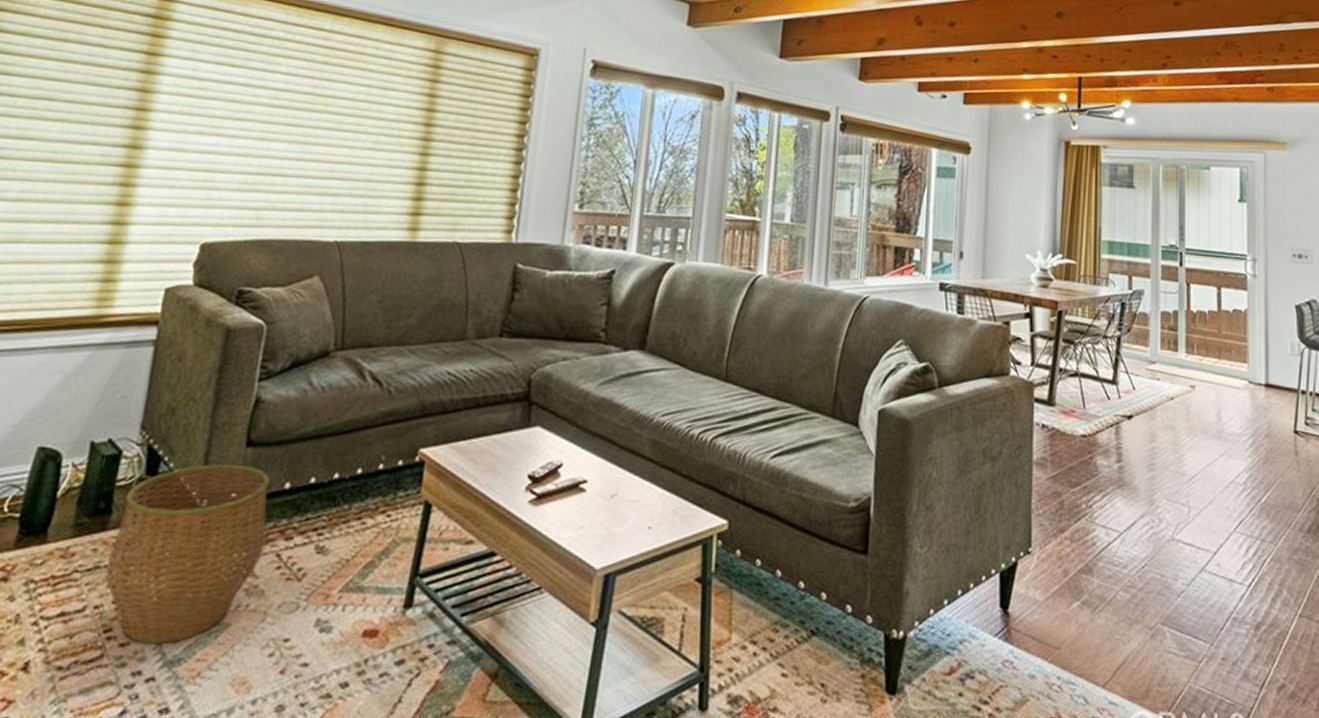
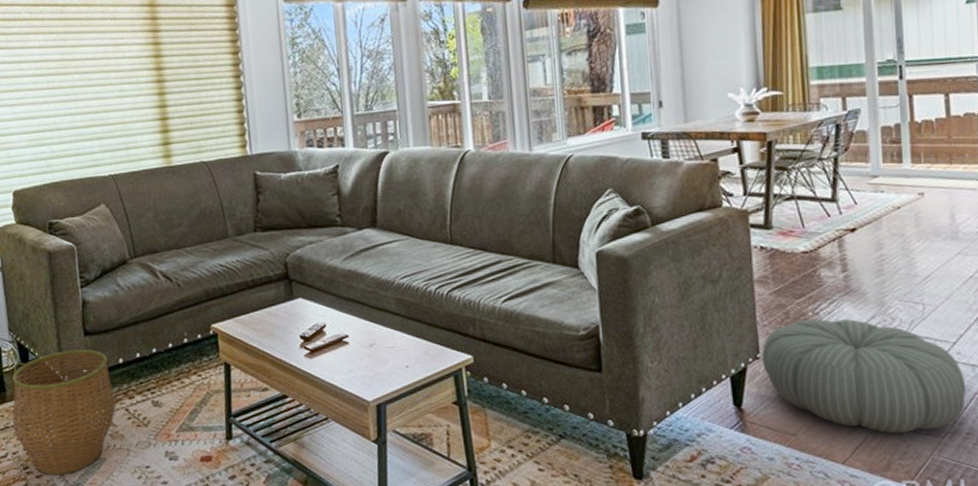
pouf: none [1033,511,1223,655] -> present [762,319,966,434]

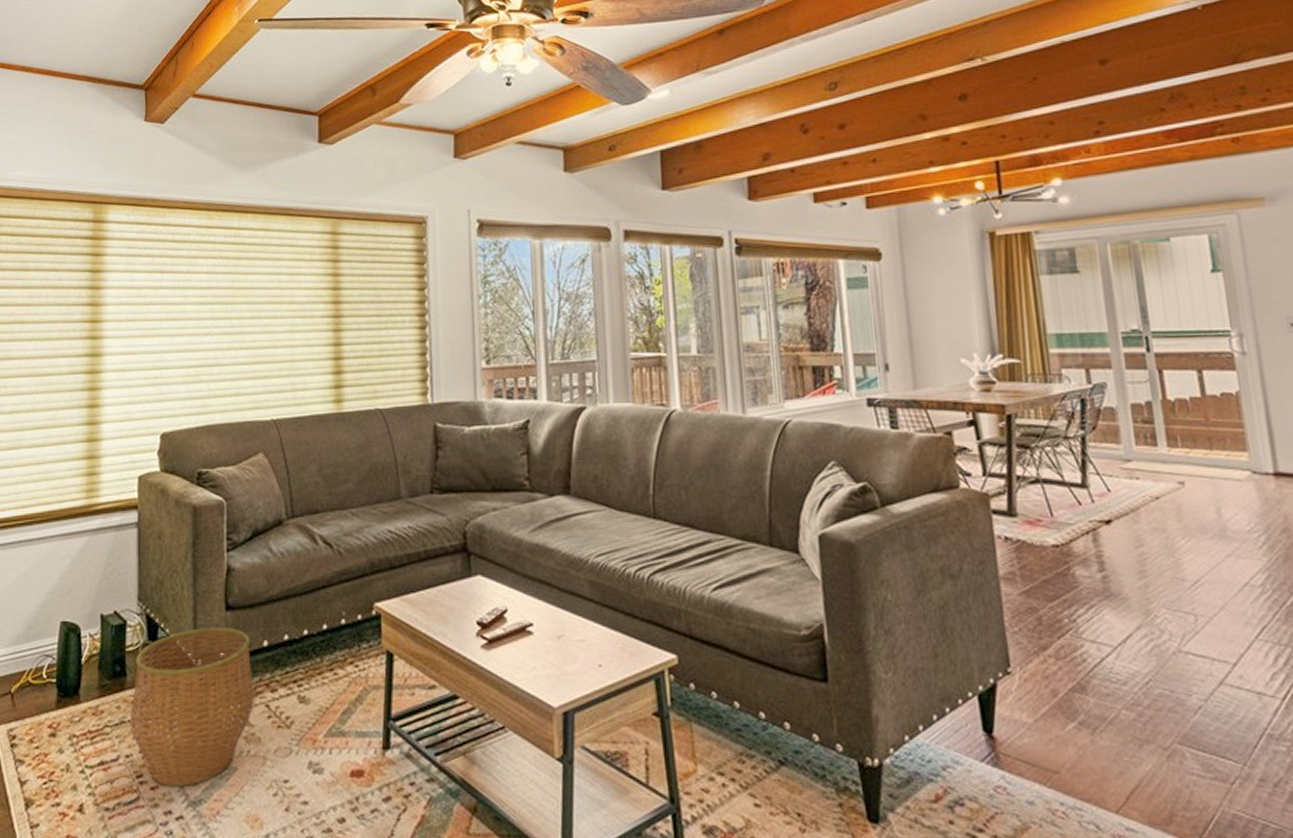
pouf: present [762,319,966,434] -> none [1013,626,1254,777]

